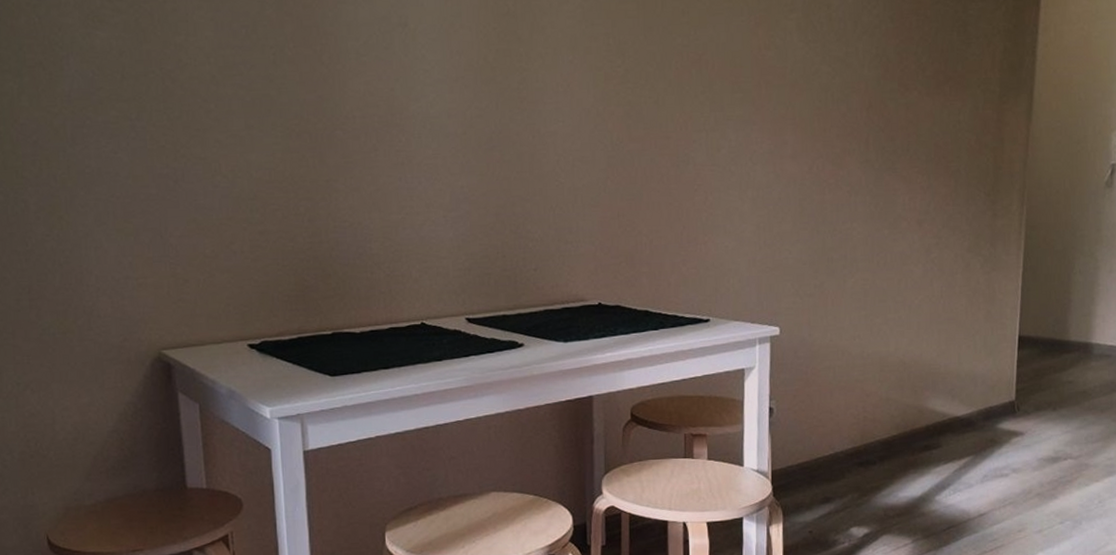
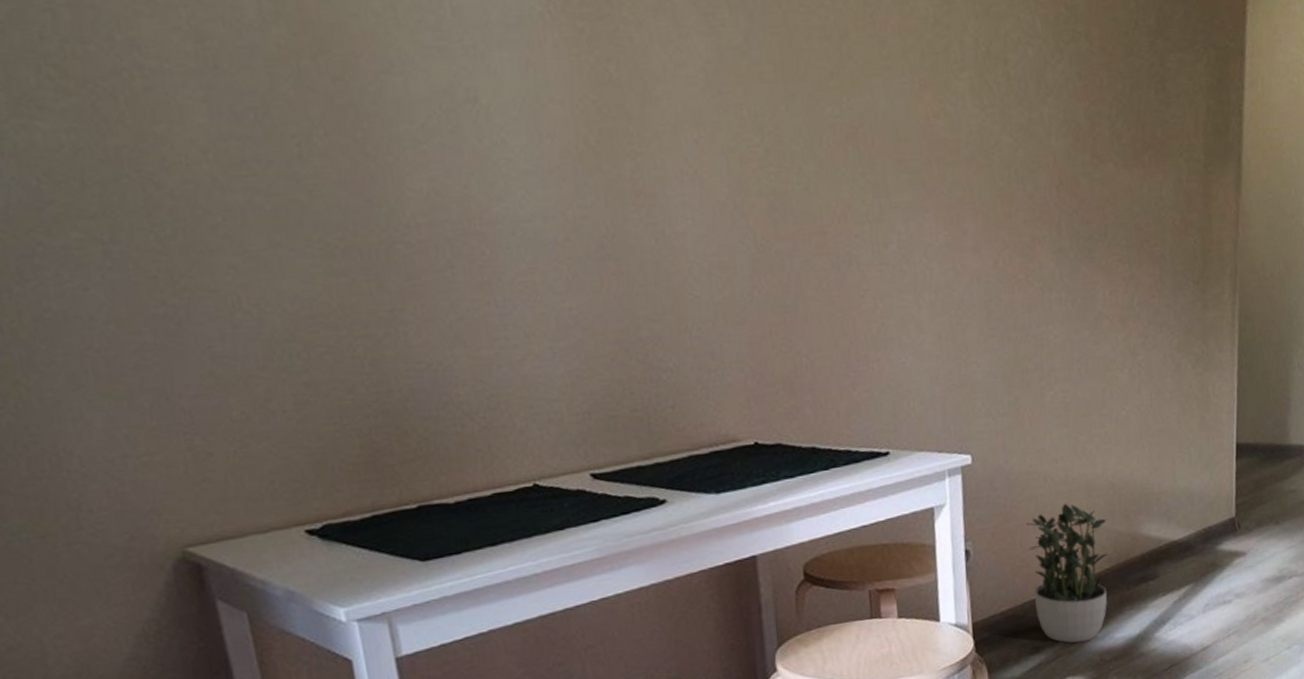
potted plant: none [824,374,896,498] -> present [1026,503,1108,643]

